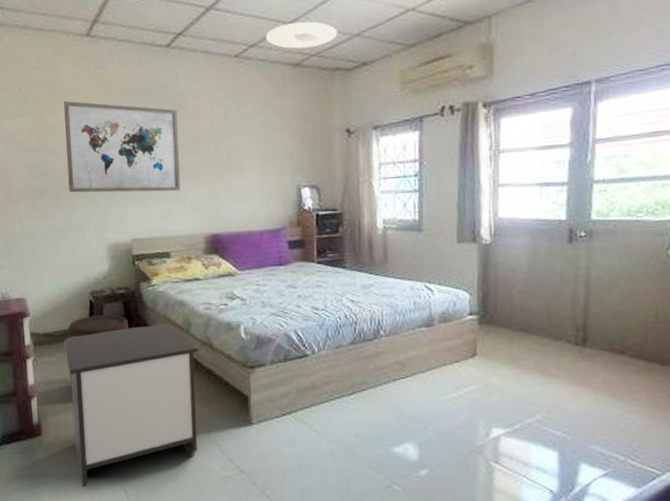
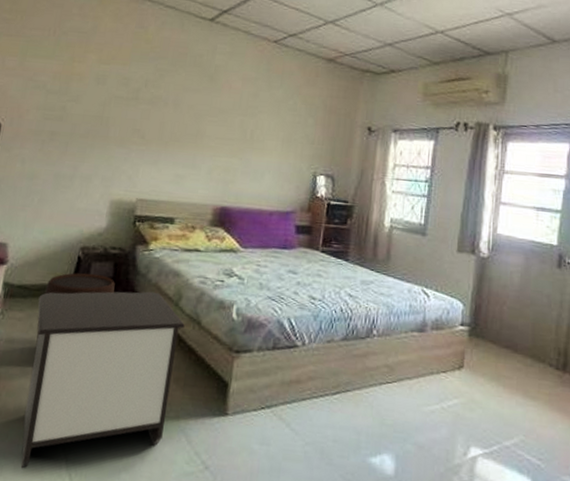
wall art: present [64,101,181,193] -> none [82,52,209,159]
ceiling light: present [265,21,338,49] -> none [305,22,373,48]

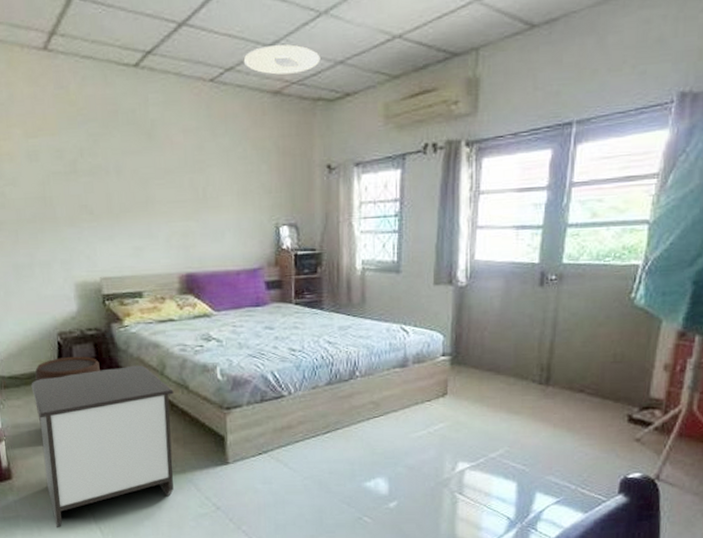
ceiling light: none [305,22,373,48] -> present [243,44,321,75]

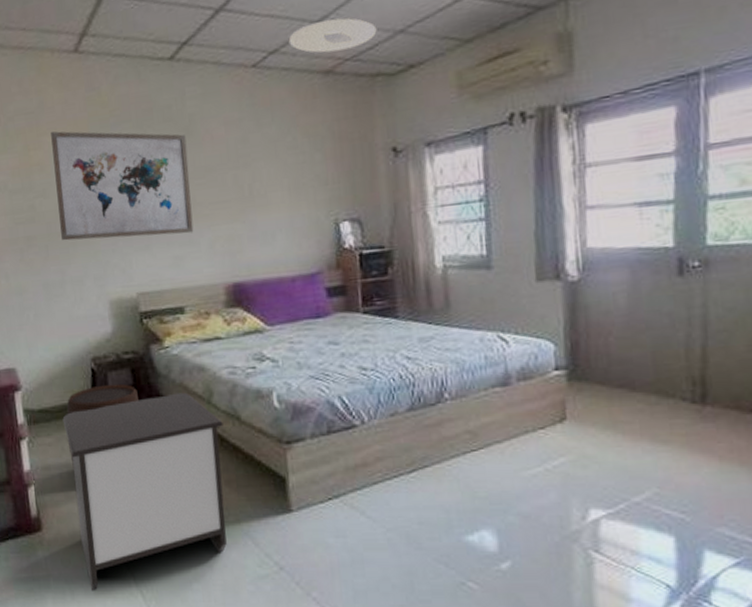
wall art: none [20,124,153,228] -> present [51,131,194,241]

